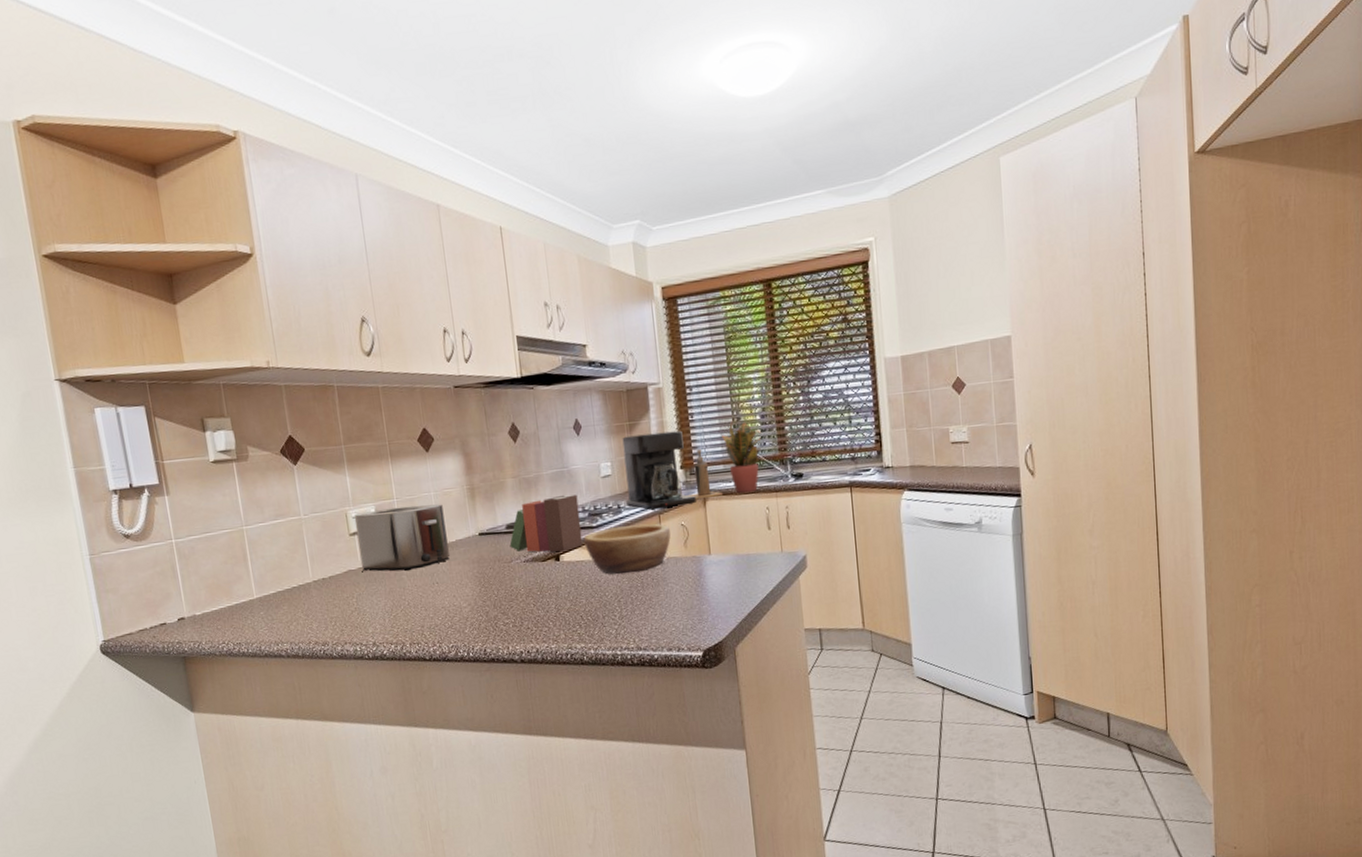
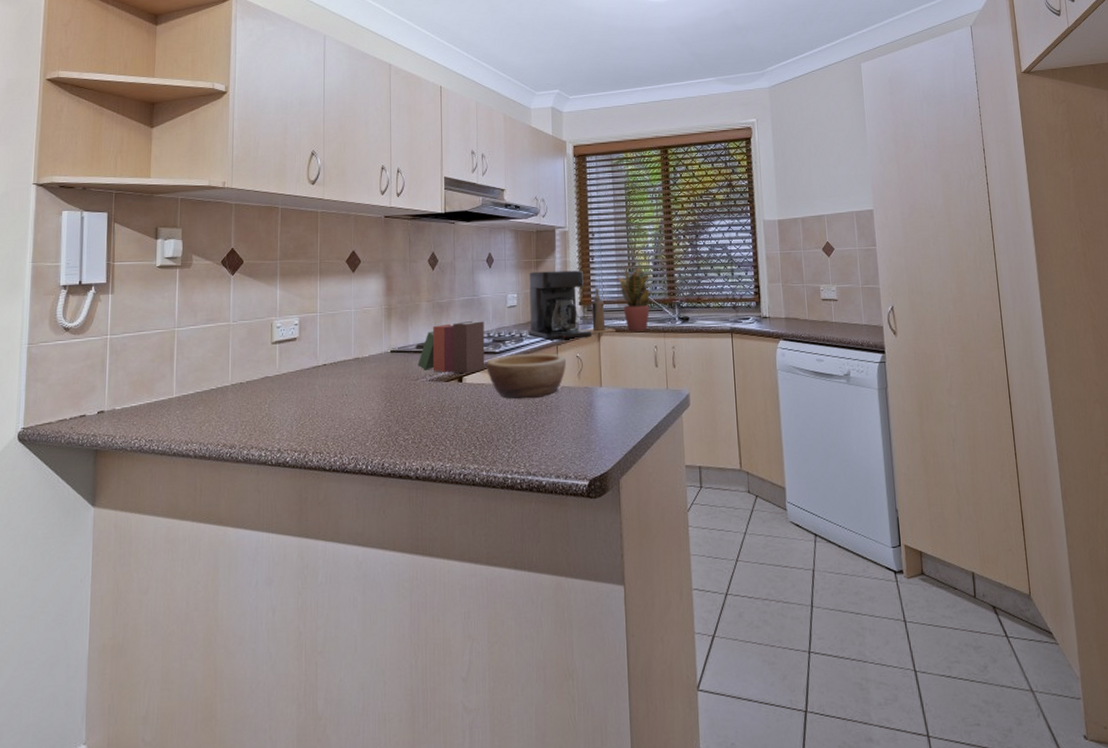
toaster: present [354,504,450,572] -> none [278,320,361,382]

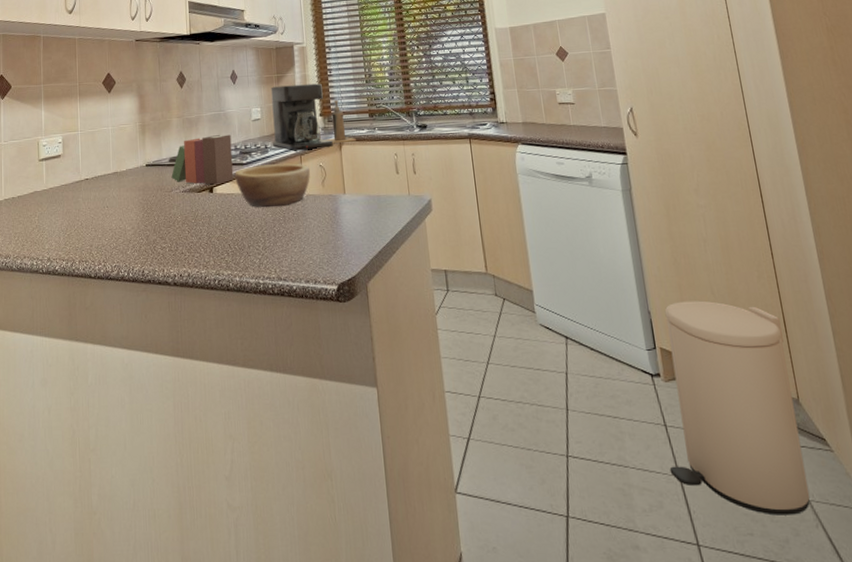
potted plant: present [618,264,653,332] -> none [356,75,390,140]
pedal bin: none [906,499,1034,706] -> present [664,300,810,515]

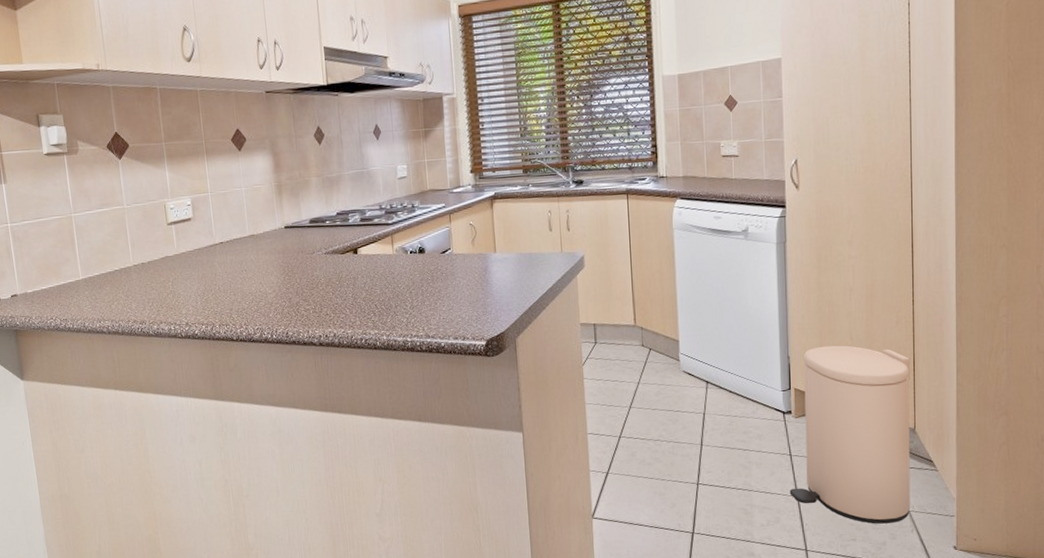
books: present [171,134,234,185] -> none [312,193,379,246]
bowl: present [235,163,310,208] -> none [380,222,460,268]
coffee maker: present [271,83,333,151] -> none [418,137,484,210]
soap dispenser: present [326,99,357,144] -> none [476,155,510,202]

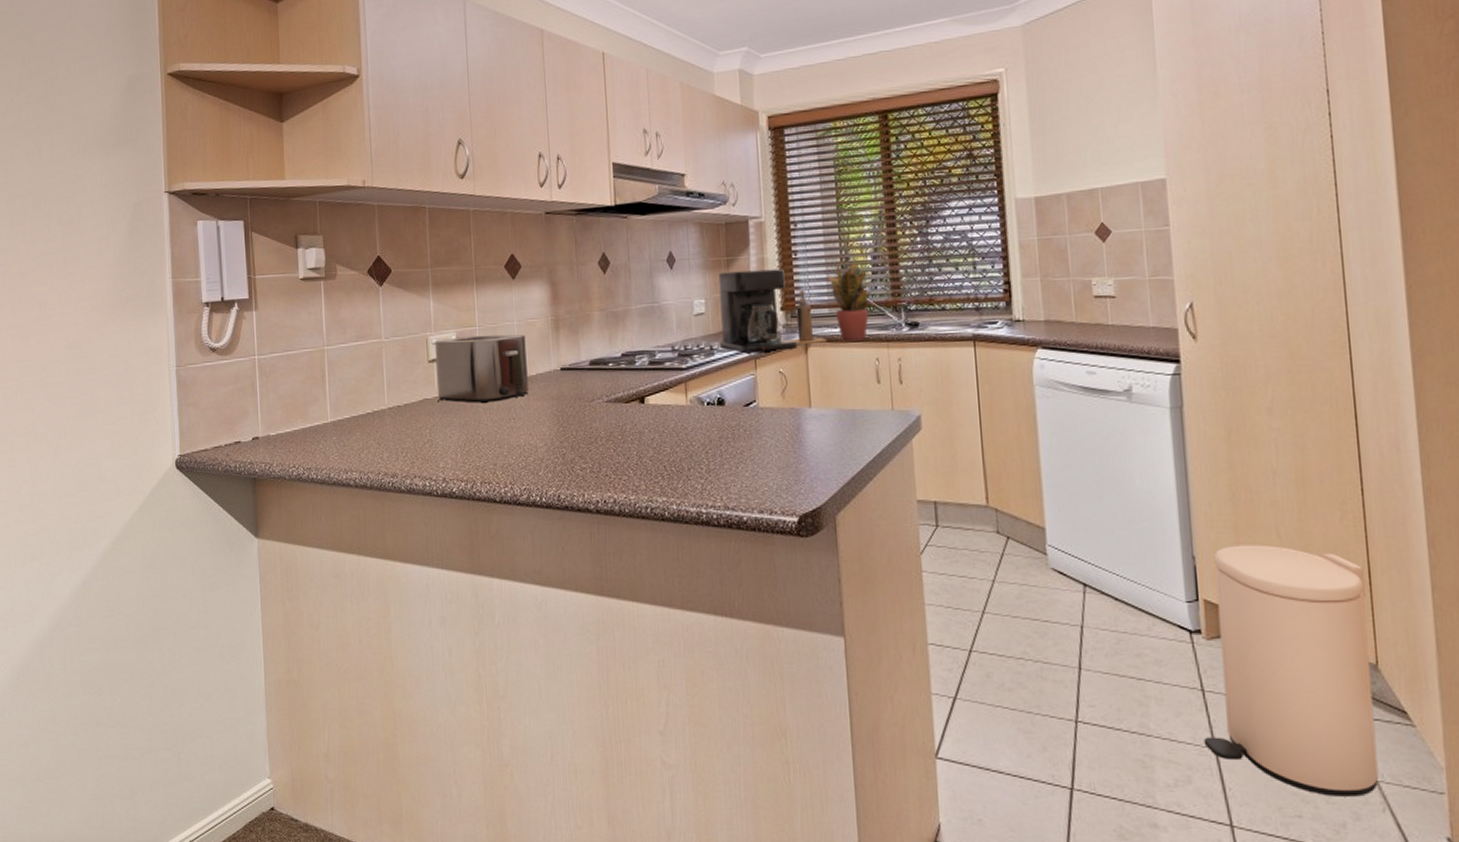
toaster: none [172,198,258,259] -> present [434,334,529,404]
coffee maker: none [418,137,484,210] -> present [718,268,797,354]
soap dispenser: none [476,155,510,202] -> present [787,289,828,345]
potted plant: none [509,129,546,197] -> present [828,259,872,341]

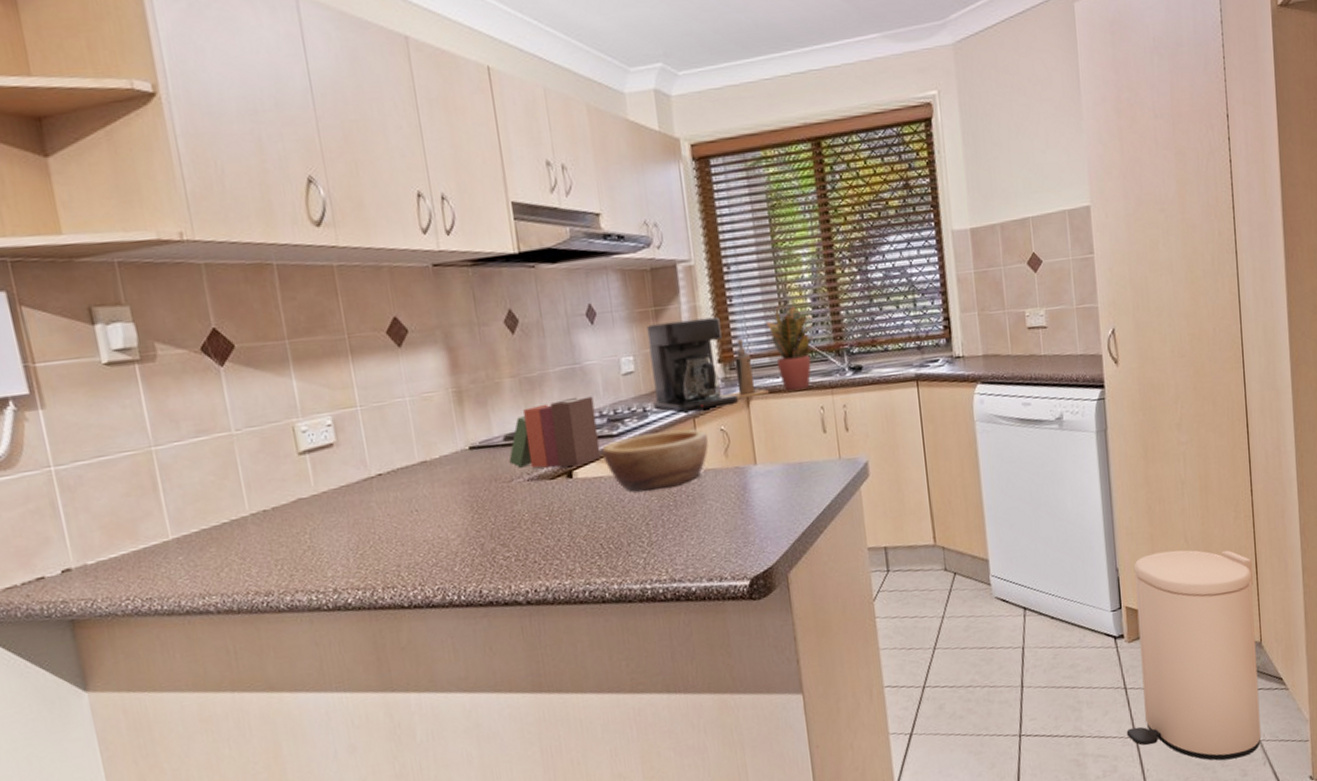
toaster: present [434,334,529,404] -> none [304,411,432,500]
books: none [592,332,671,394] -> present [508,396,602,468]
bowl: none [672,368,767,423] -> present [602,429,708,492]

